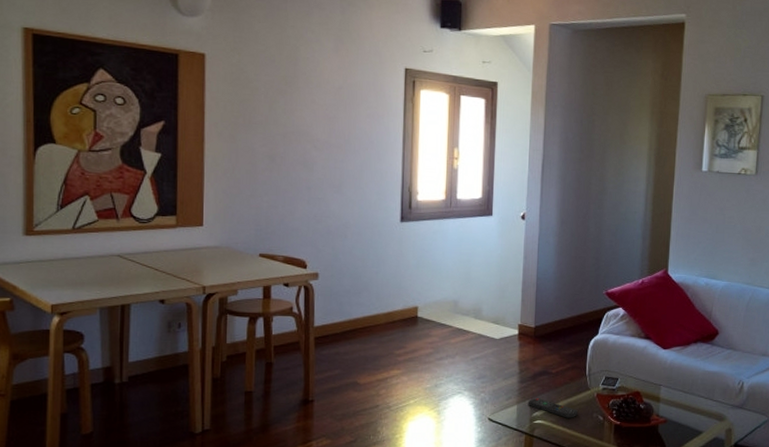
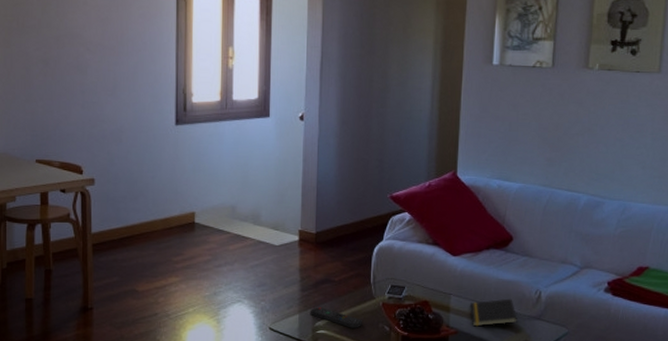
notepad: none [678,389,722,416] -> present [470,298,517,327]

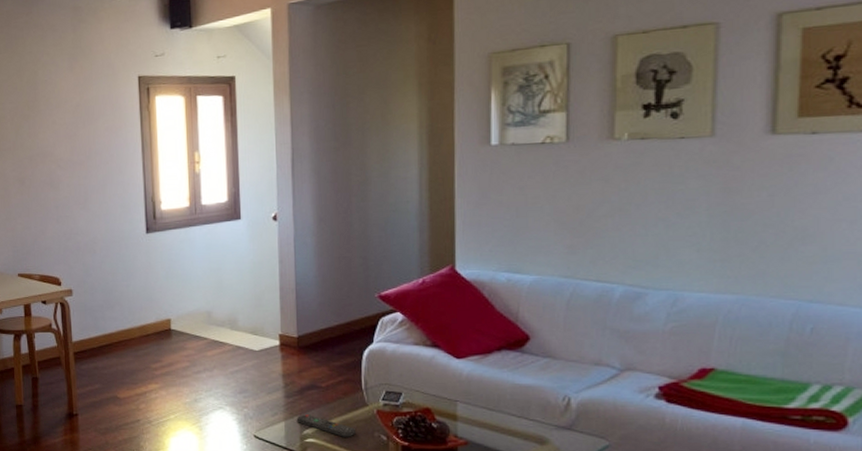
notepad: present [470,298,517,327] -> none [482,405,542,437]

